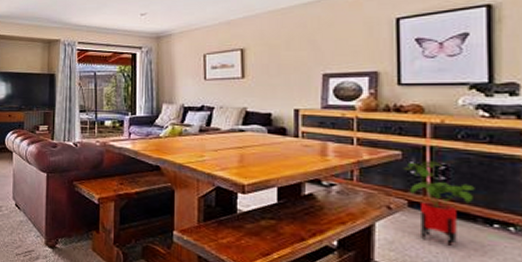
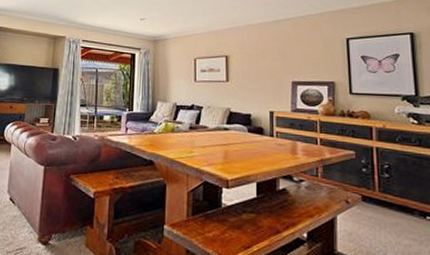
house plant: present [404,161,475,246] -> none [357,160,411,236]

